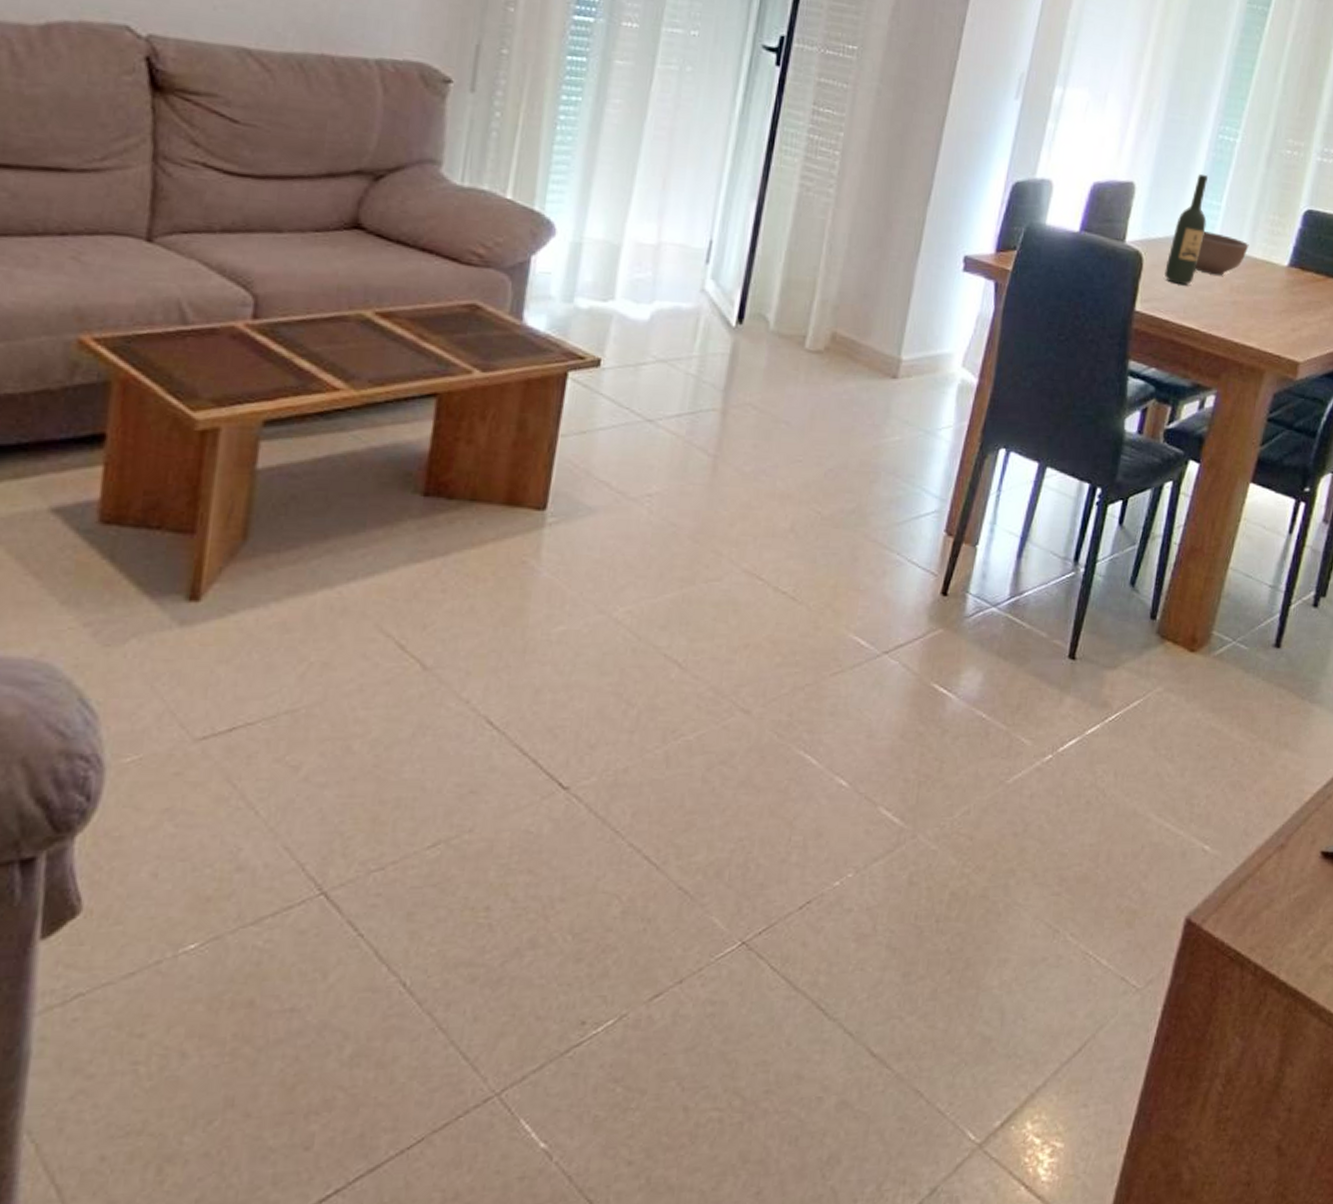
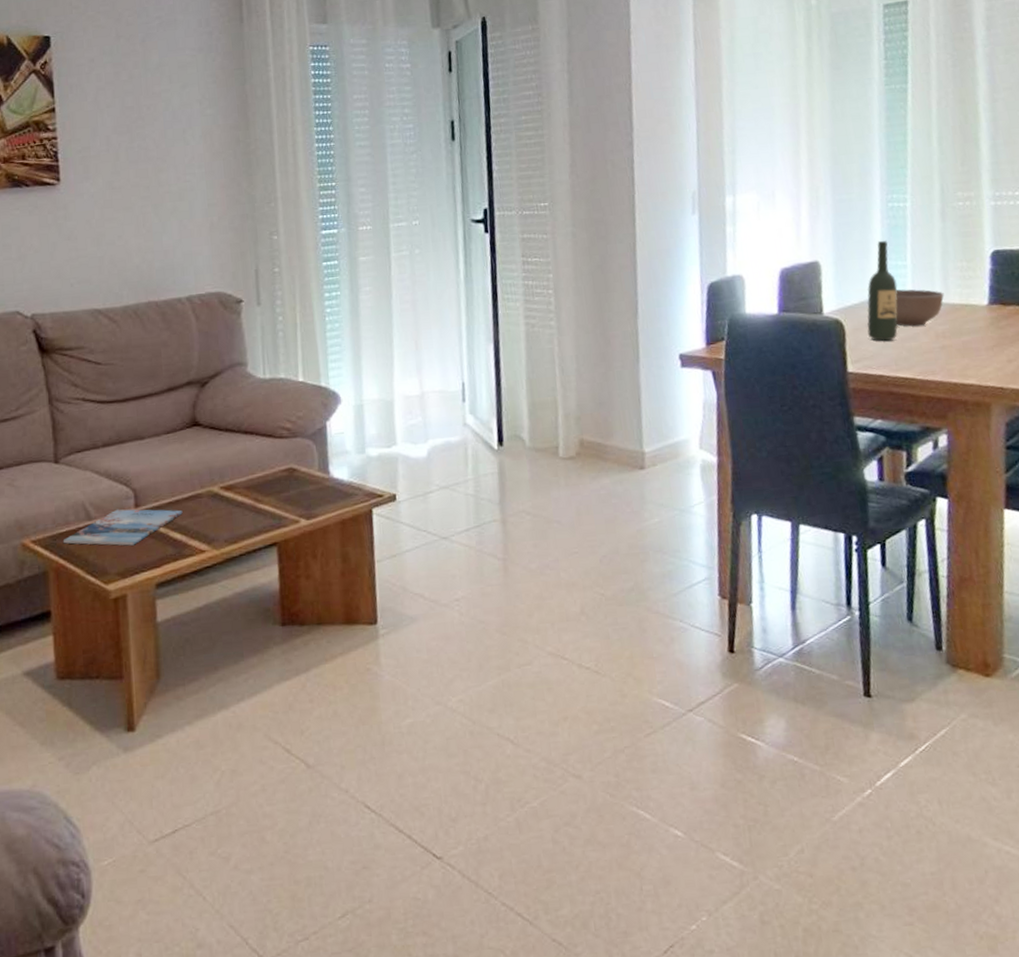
magazine: none [140,316,318,367] -> present [62,508,183,546]

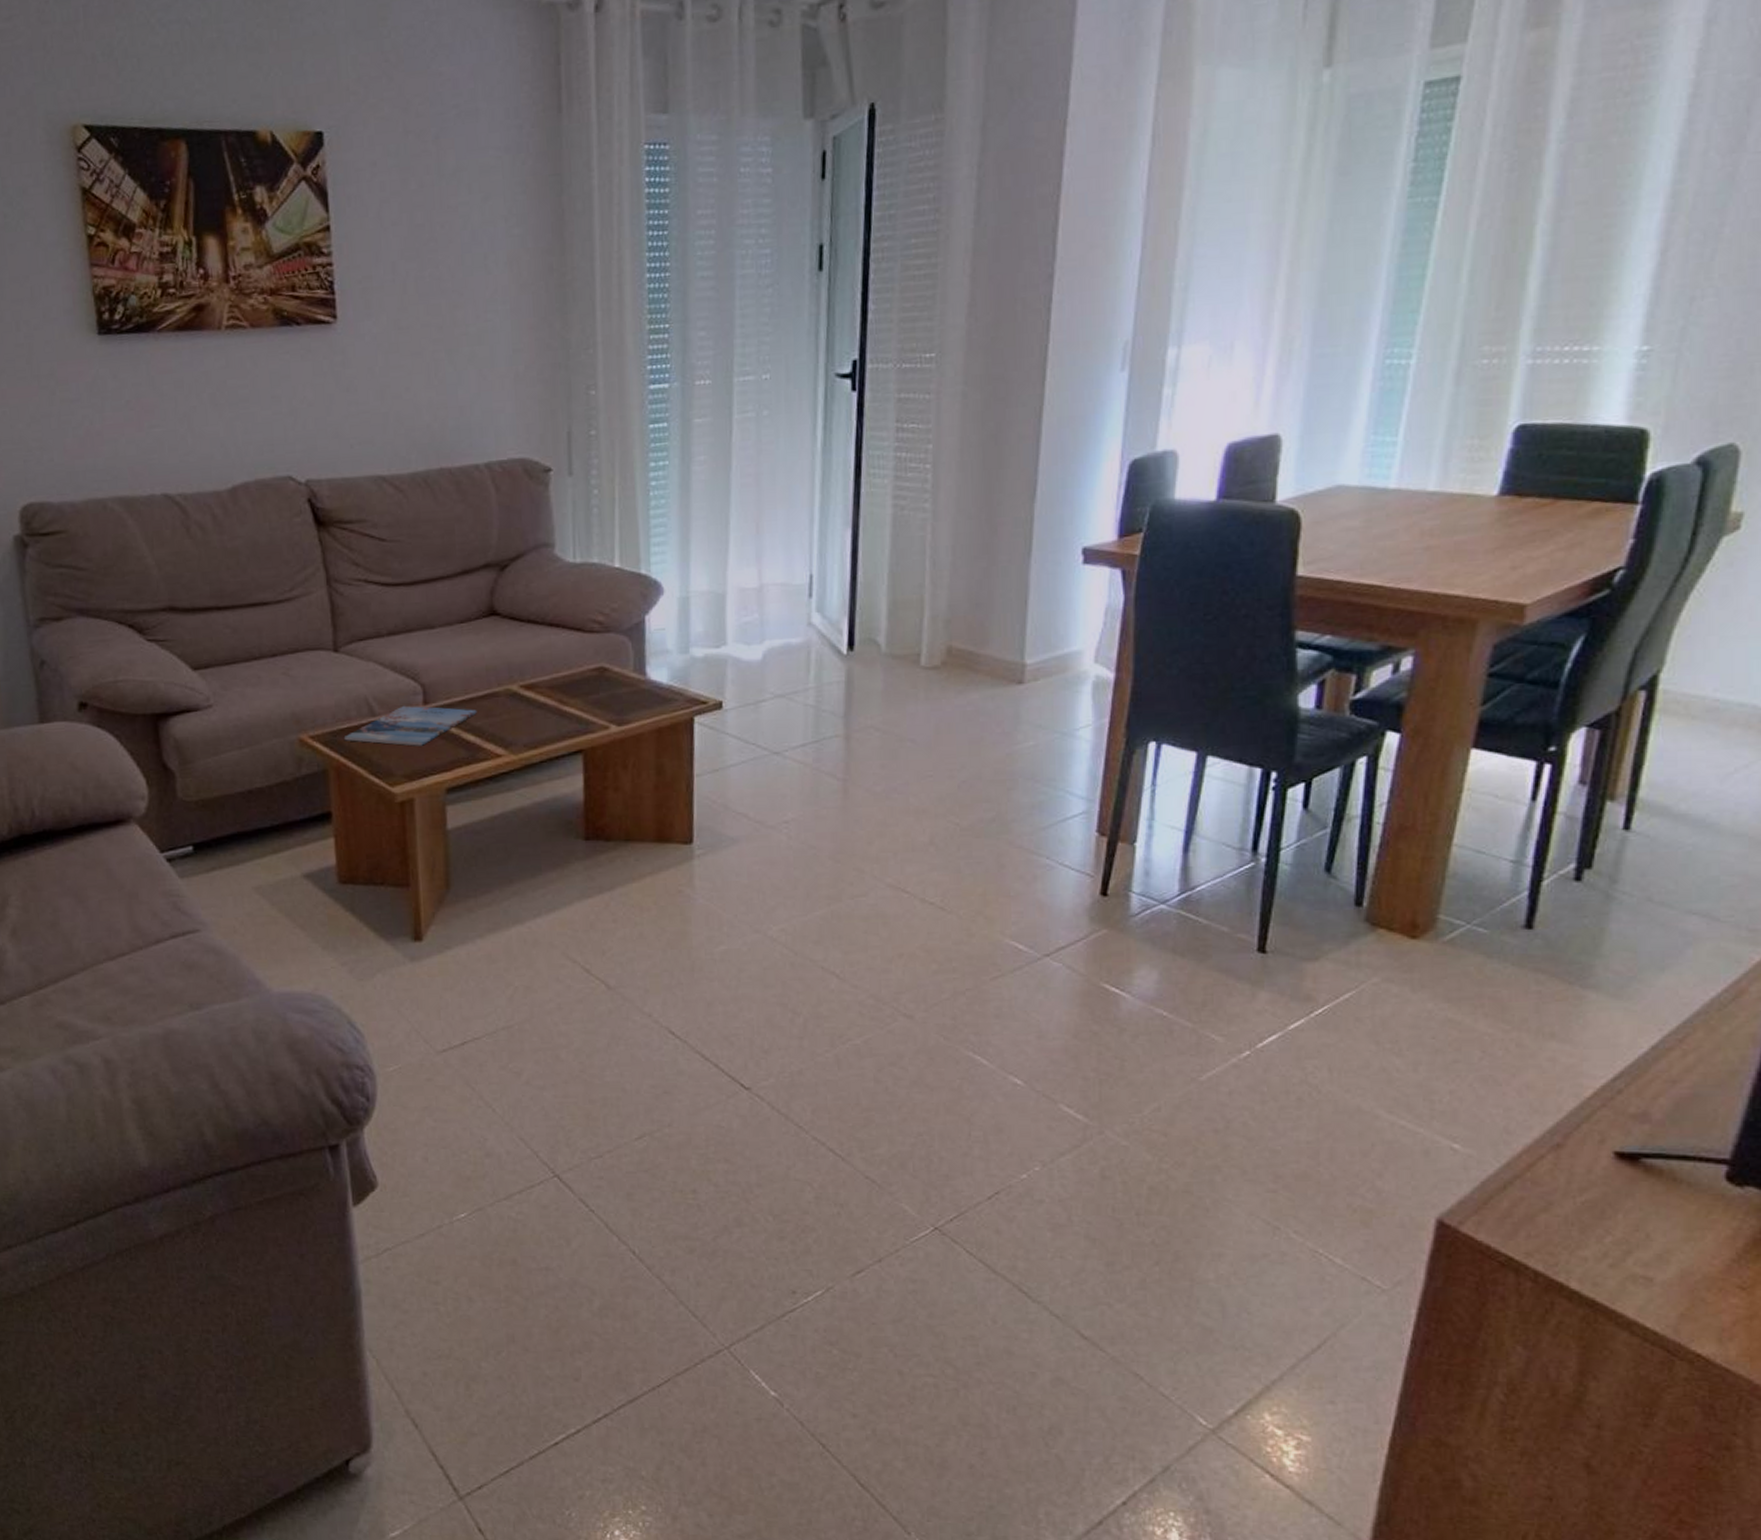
wine bottle: present [866,240,898,341] -> none [1331,408,1380,539]
bowl: present [895,289,944,326] -> none [1370,472,1441,521]

